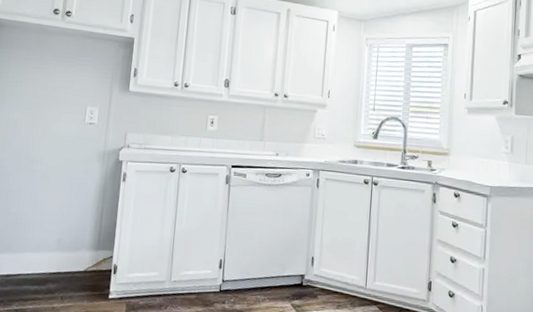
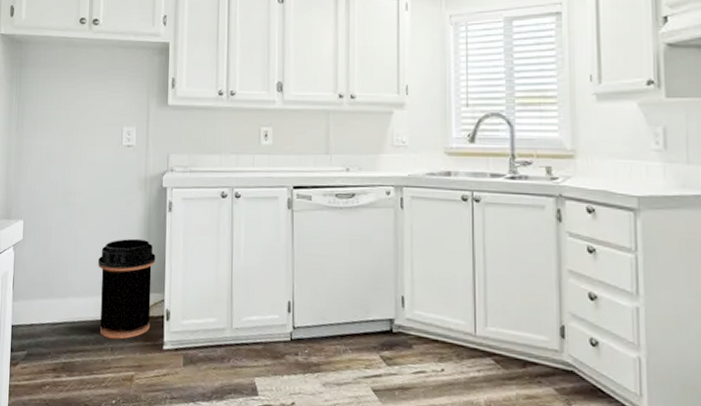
trash can: none [52,203,108,290] -> present [98,238,156,339]

